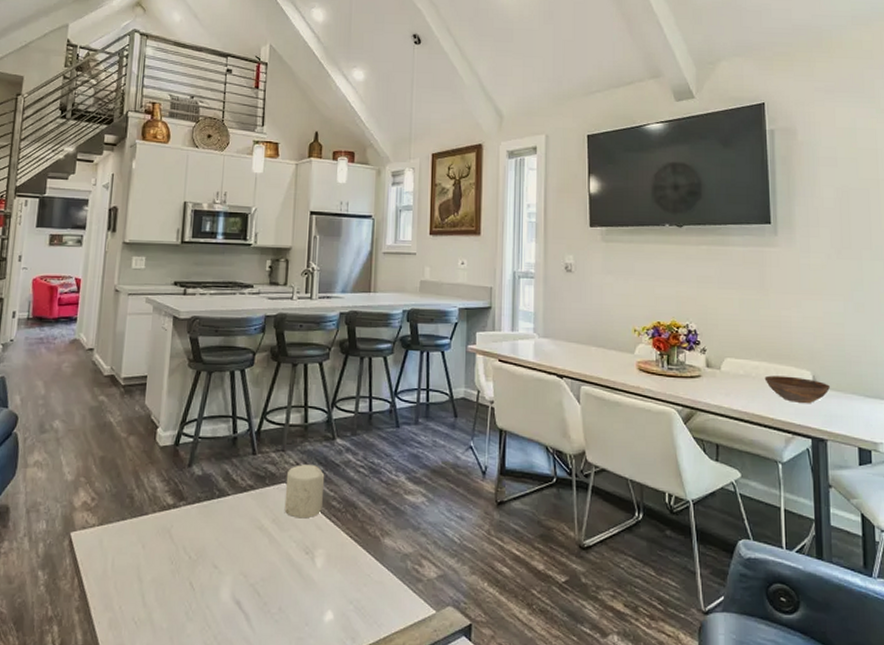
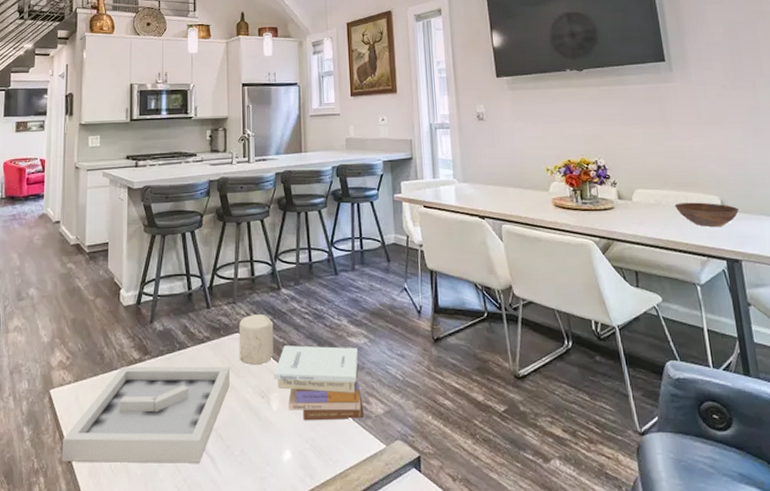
decorative tray: none [79,512,273,619] -> present [61,366,230,463]
books: none [321,500,415,582] -> present [274,345,364,420]

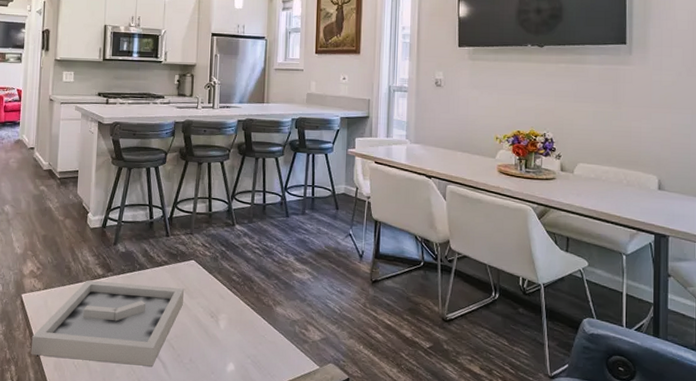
candle: present [238,314,274,365] -> none [193,245,227,289]
books: present [274,345,364,420] -> none [223,275,302,343]
bowl: present [674,202,740,227] -> none [613,179,675,204]

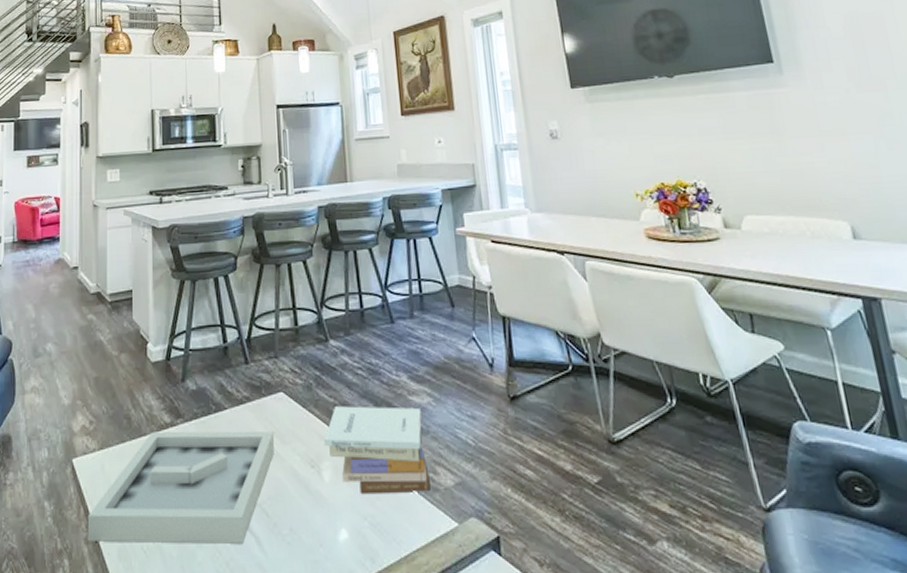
books: none [223,275,302,343] -> present [324,406,431,493]

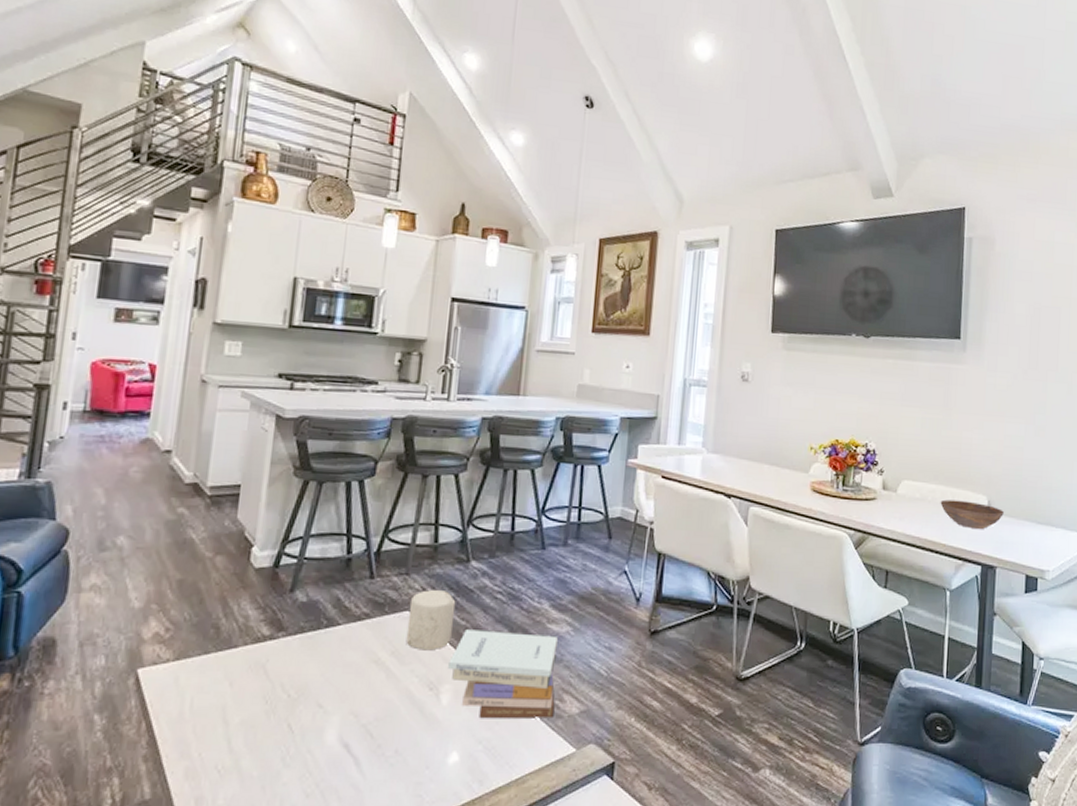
decorative tray: present [87,431,274,544] -> none [146,644,392,764]
candle: none [282,370,323,429] -> present [406,590,456,651]
bowl: none [794,229,875,259] -> present [940,499,1005,530]

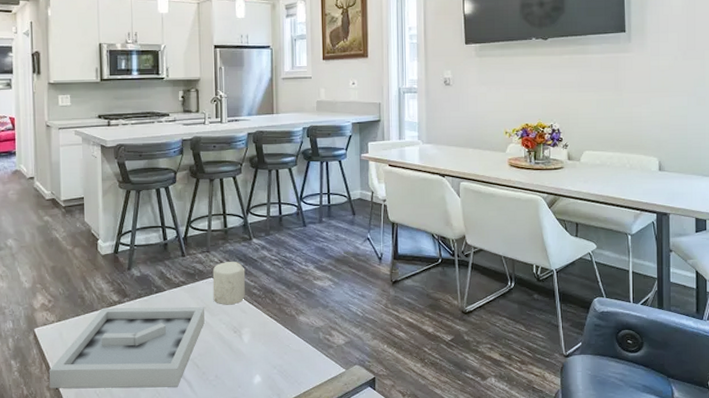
decorative tray: none [146,644,392,764] -> present [48,306,205,389]
books: present [448,629,559,719] -> none [245,288,326,350]
bowl: present [940,499,1005,530] -> none [617,163,674,185]

